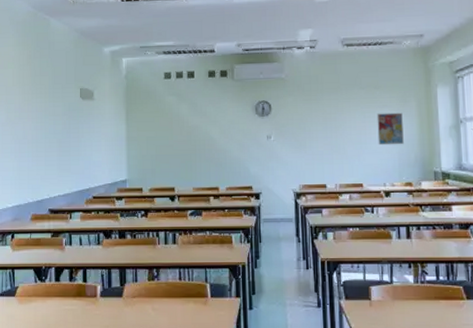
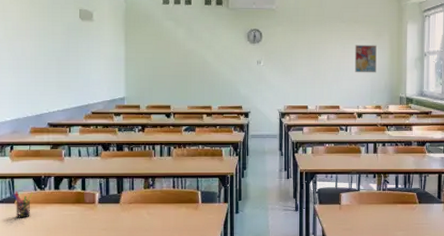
pen holder: none [13,283,33,313] -> present [12,191,33,218]

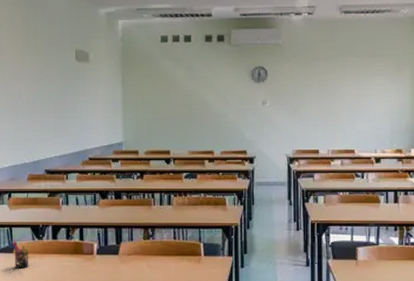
wall art: present [354,45,377,73] -> none [371,81,396,113]

